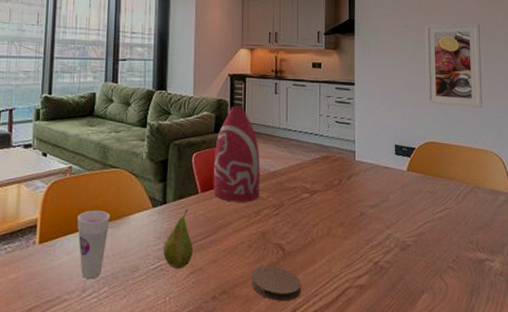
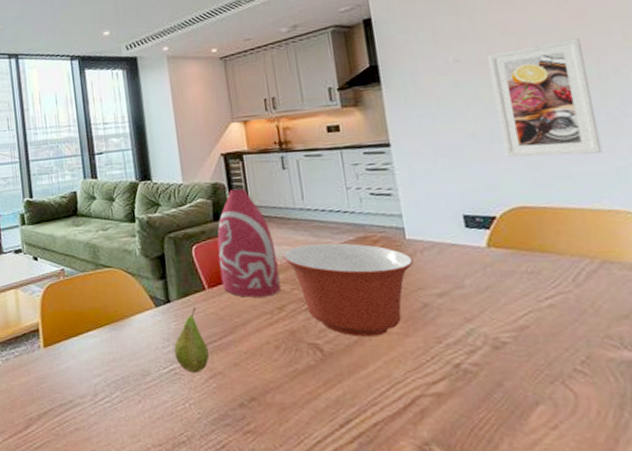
cup: present [77,210,110,280] -> none [78,312,112,384]
coaster: present [251,266,302,302] -> none [284,369,354,411]
mixing bowl: none [265,160,358,238] -> present [282,243,414,337]

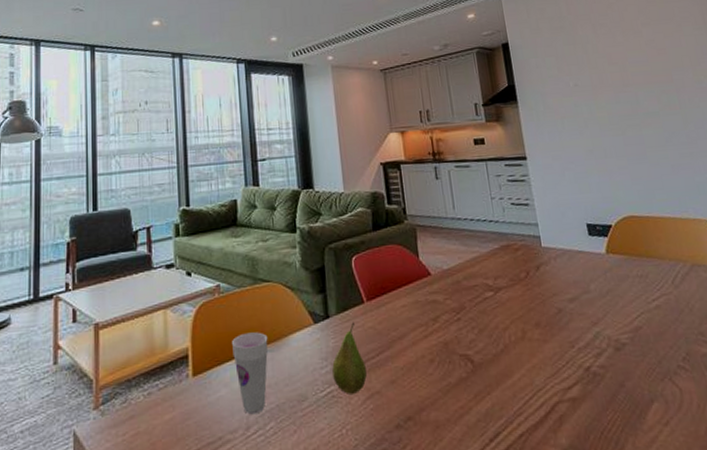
cup: none [78,312,112,384] -> present [232,332,269,415]
bottle: present [217,188,281,298] -> none [376,197,435,309]
mixing bowl: present [282,243,414,337] -> none [436,251,549,345]
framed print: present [487,38,603,157] -> none [598,72,686,172]

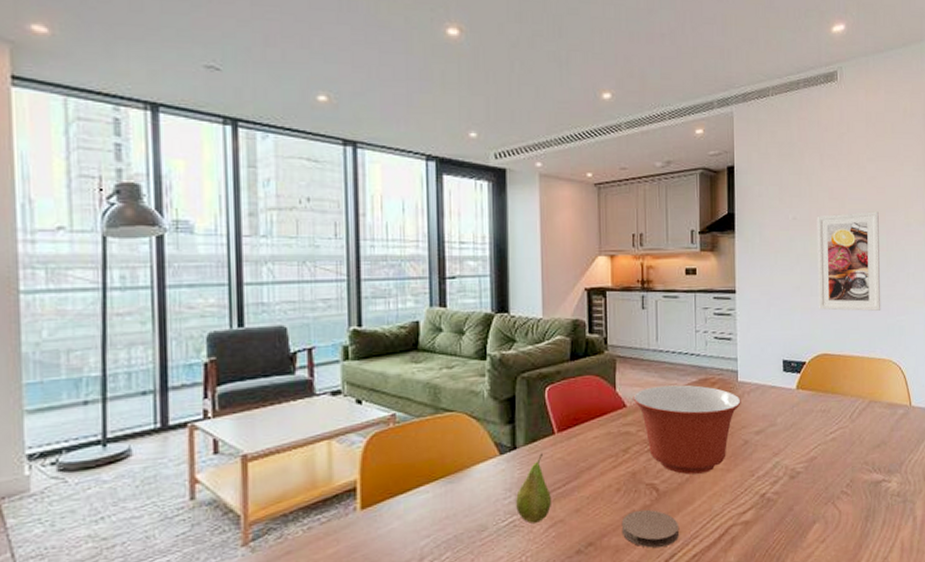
cup: present [232,332,269,415] -> none [407,463,448,546]
mixing bowl: none [436,251,549,345] -> present [633,385,741,475]
coaster: none [438,382,502,426] -> present [621,509,680,548]
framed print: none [598,72,686,172] -> present [816,211,881,311]

